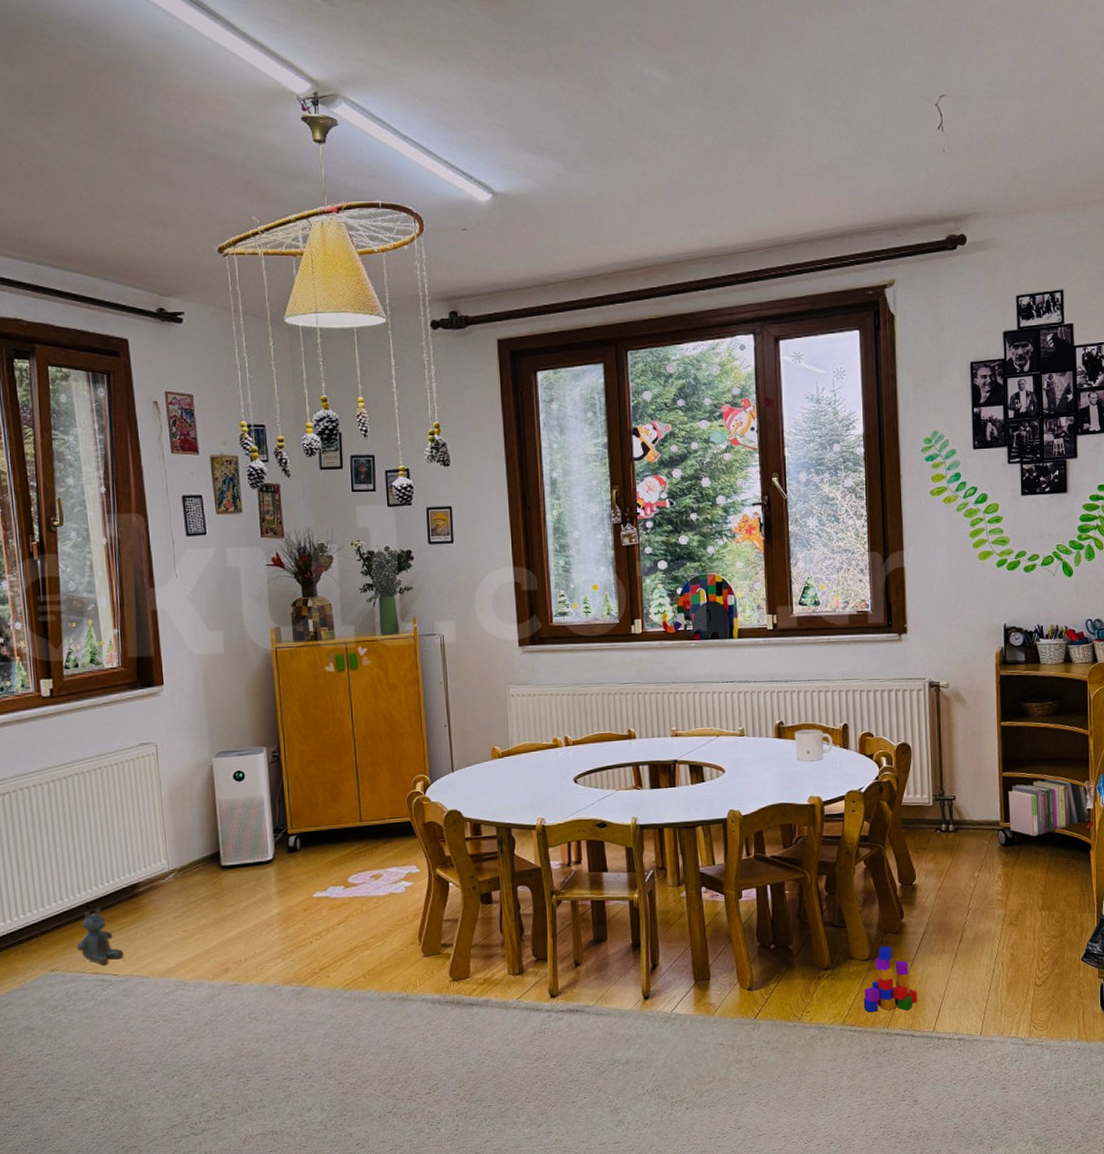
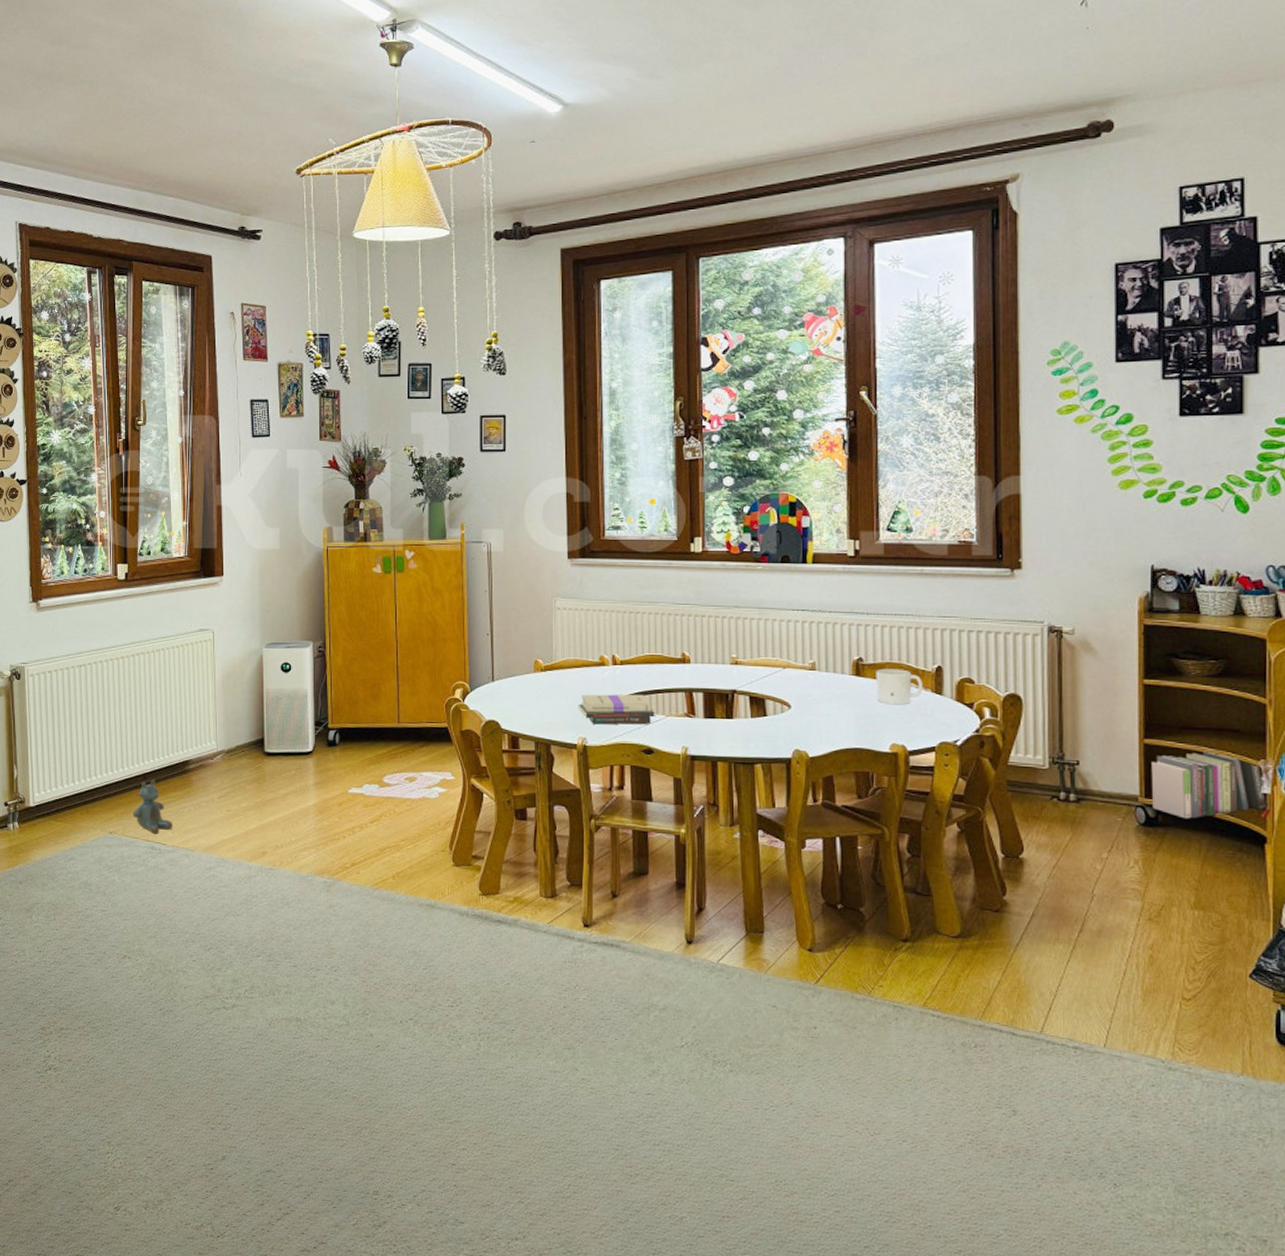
books: none [535,772,606,805] -> present [578,694,655,725]
toy blocks: present [863,946,917,1013] -> none [951,923,1021,1004]

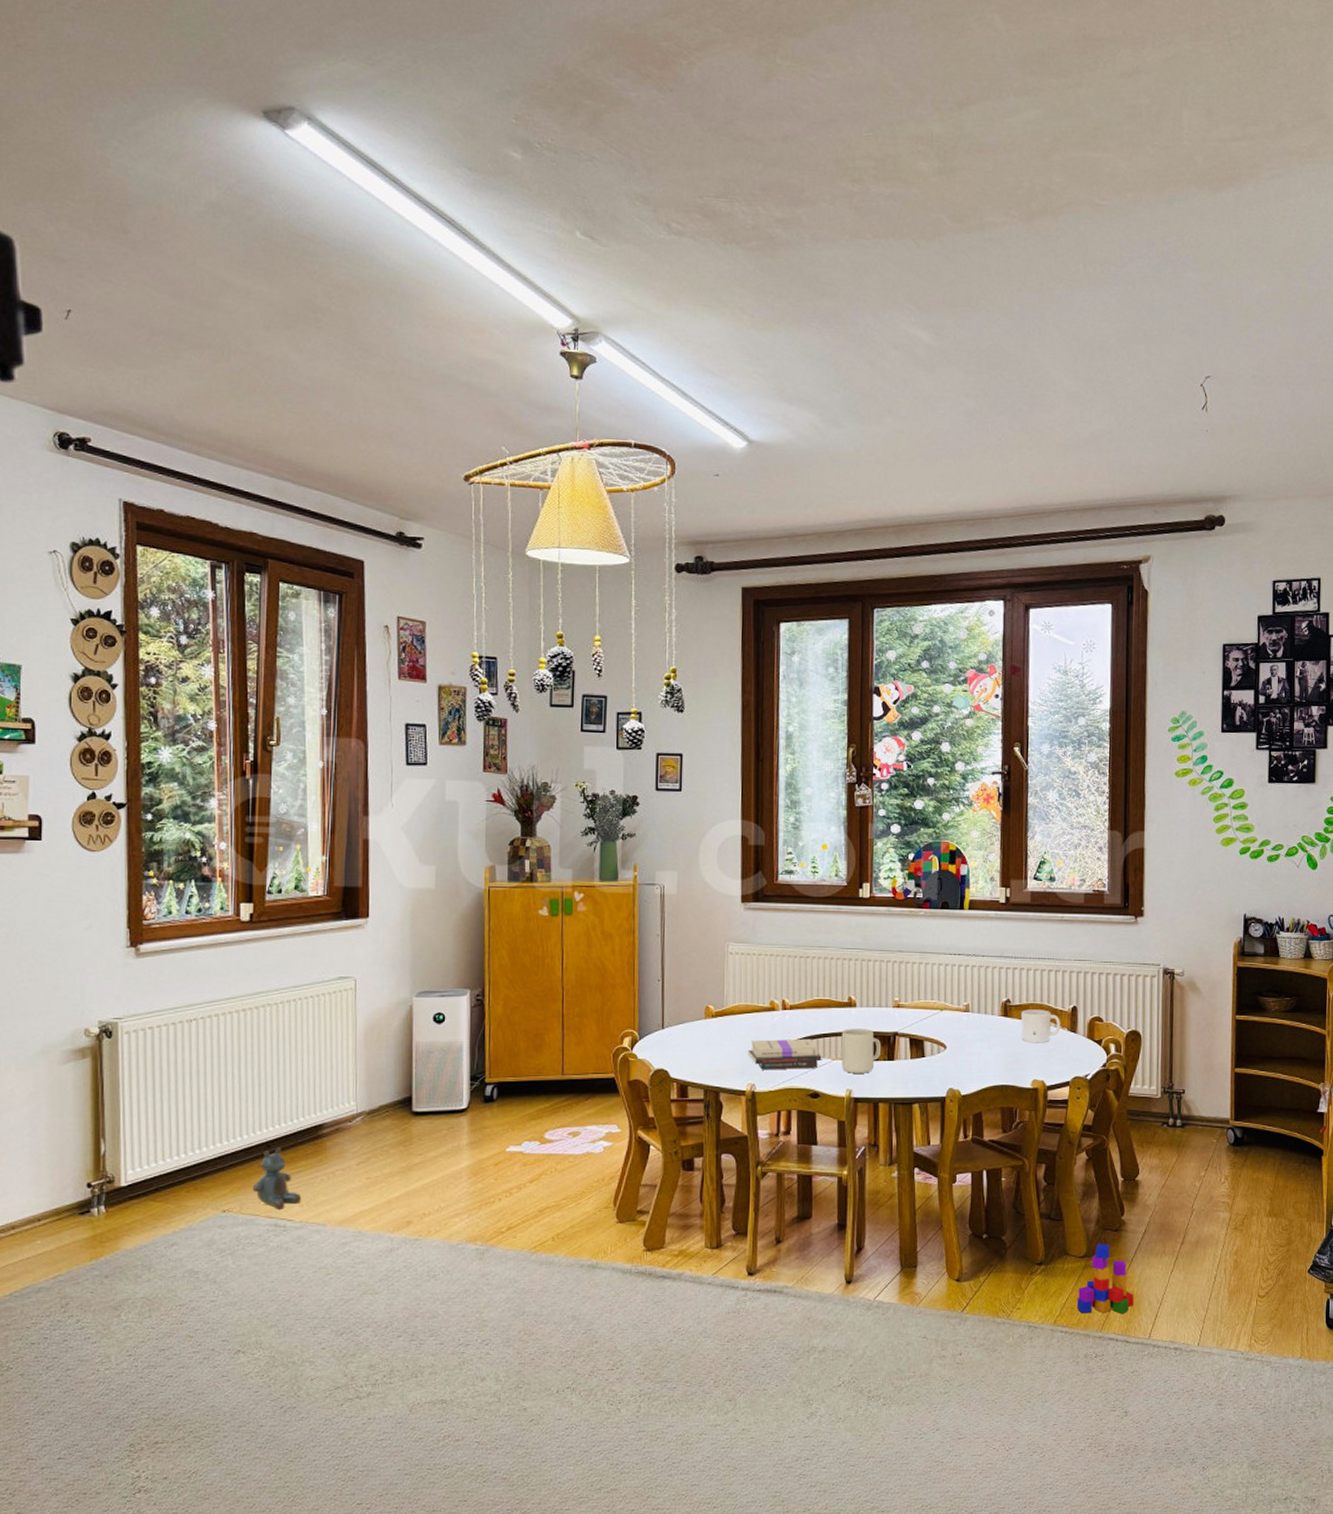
cup: none [675,685,719,731] -> present [841,1029,882,1073]
toy blocks: none [951,923,1021,1004] -> present [1077,1243,1134,1314]
books: present [1151,750,1268,819] -> none [1239,1076,1325,1138]

